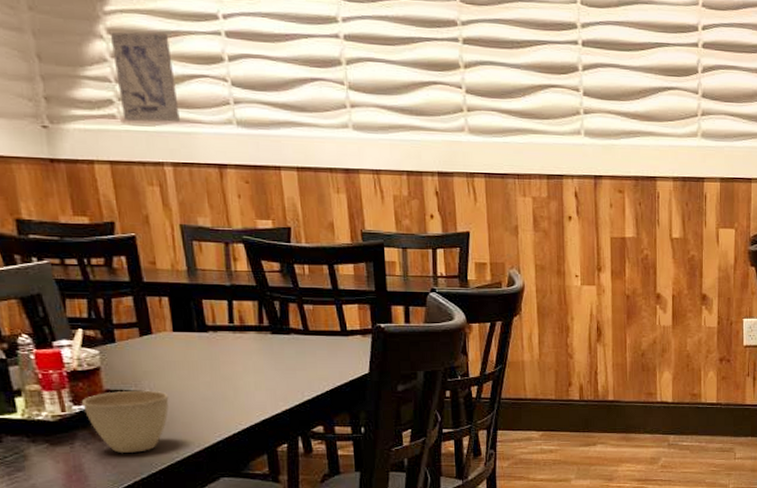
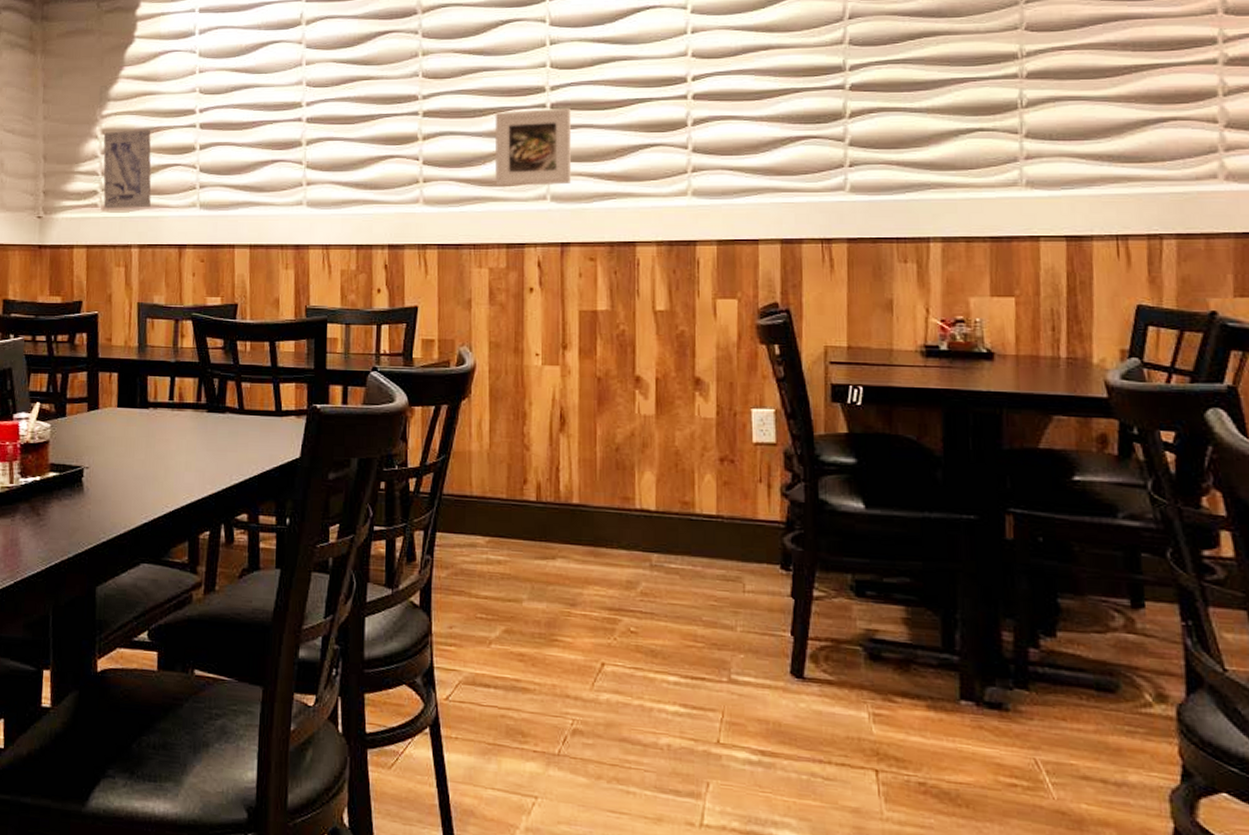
cup: present [81,390,169,453] -> none [28,464,105,530]
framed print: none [531,45,602,121] -> present [494,107,572,187]

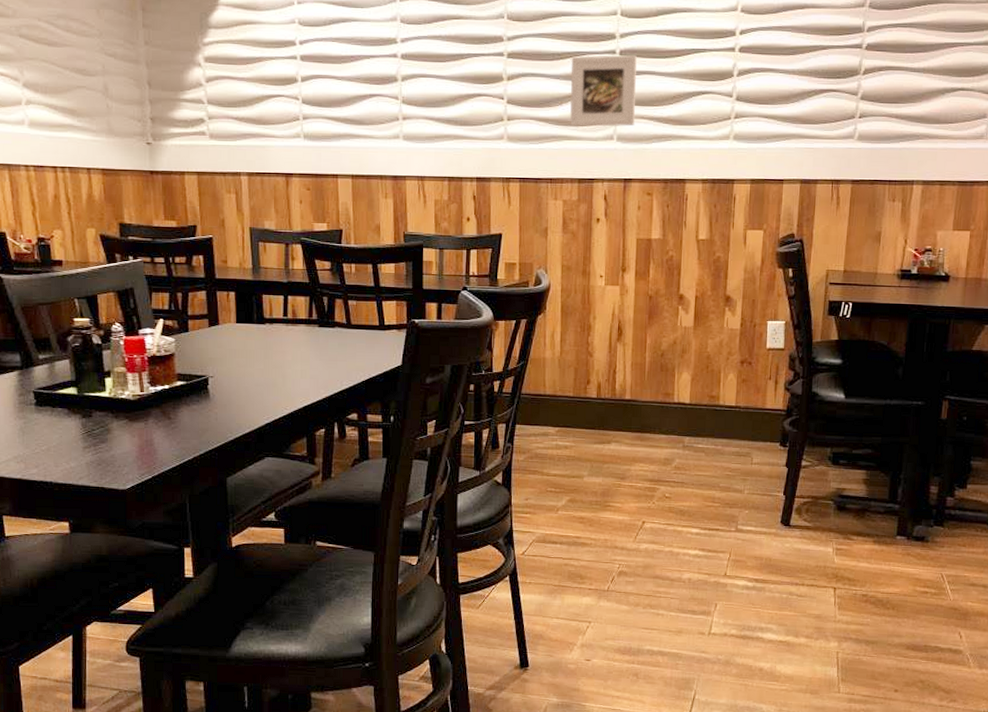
wall art: present [103,129,152,209] -> none [206,59,257,138]

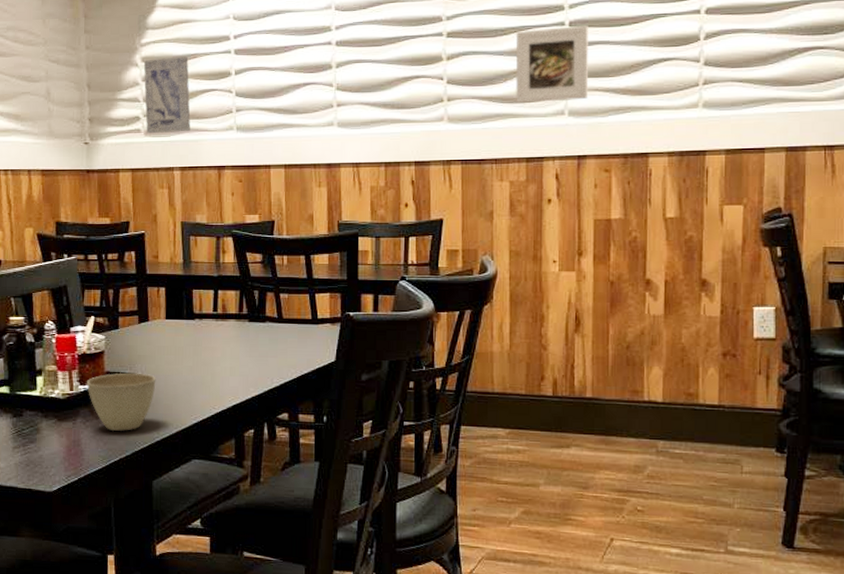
cup: none [157,374,228,431] -> present [86,372,156,431]
wall art: none [206,59,257,138] -> present [143,56,191,134]

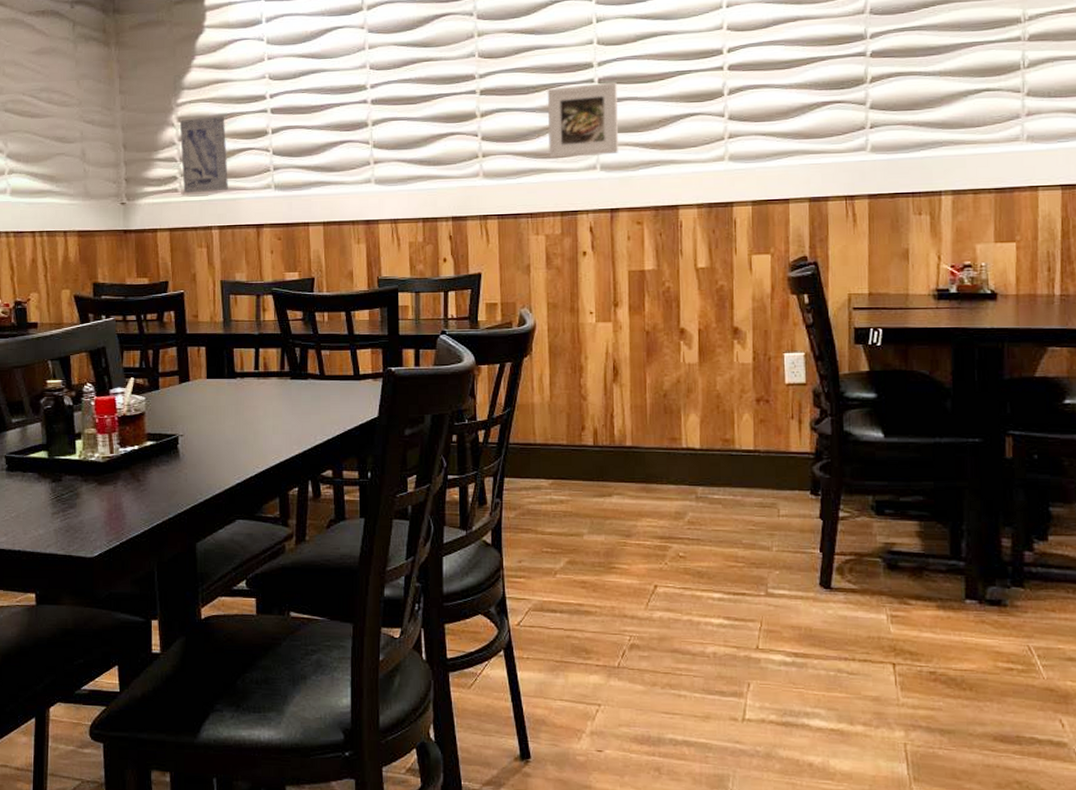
cup: present [86,372,156,431] -> none [126,434,198,493]

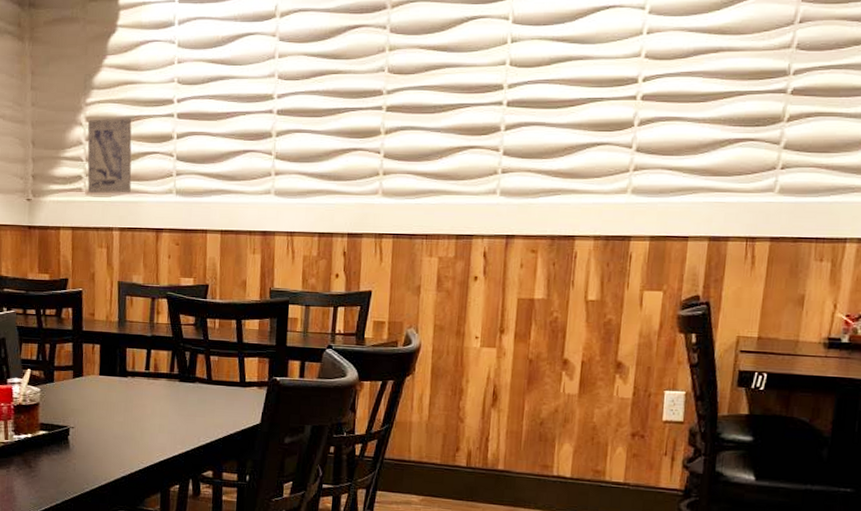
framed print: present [547,81,619,159] -> none [449,105,526,182]

